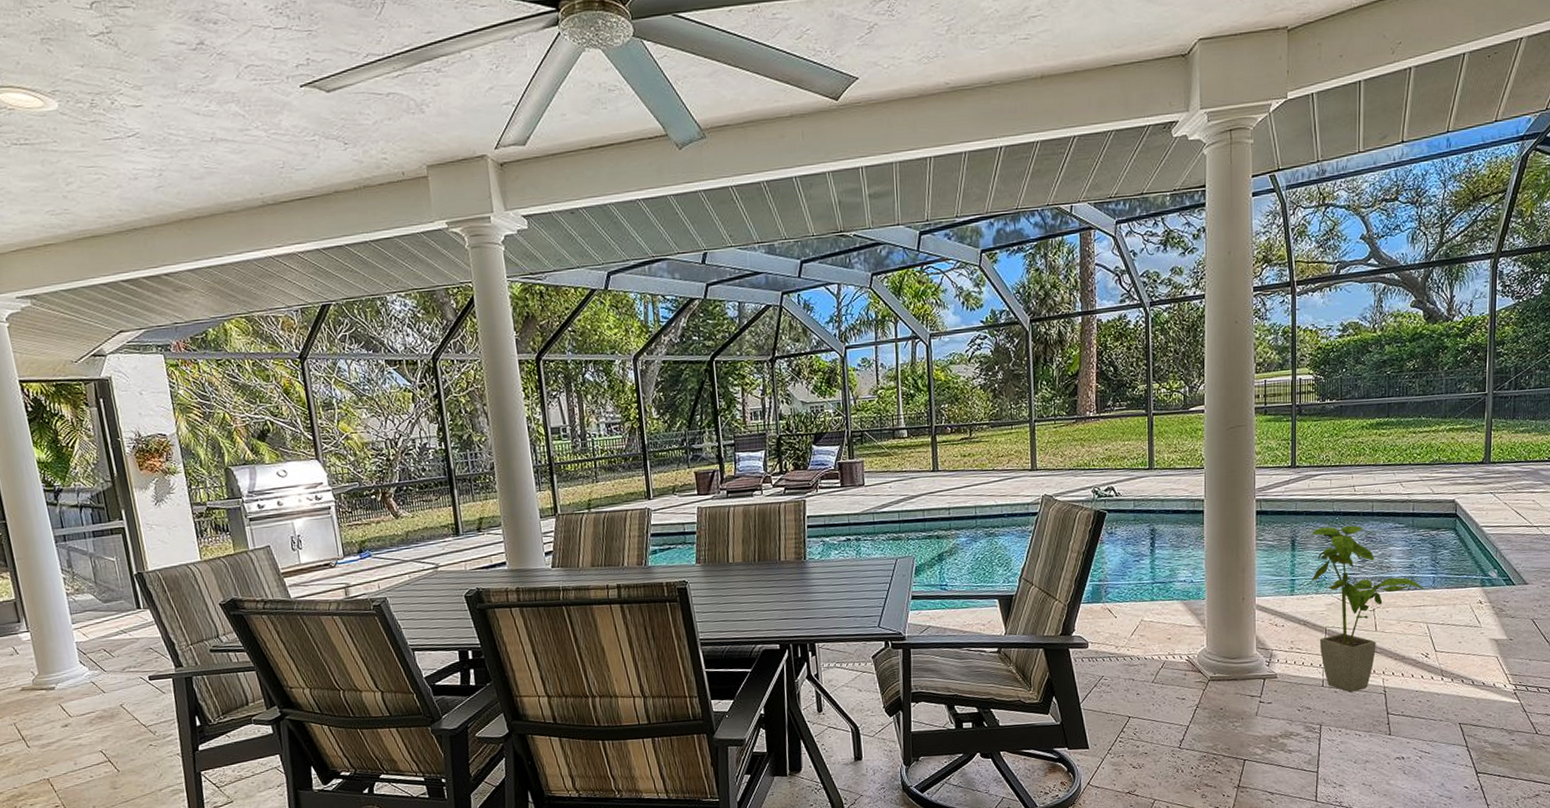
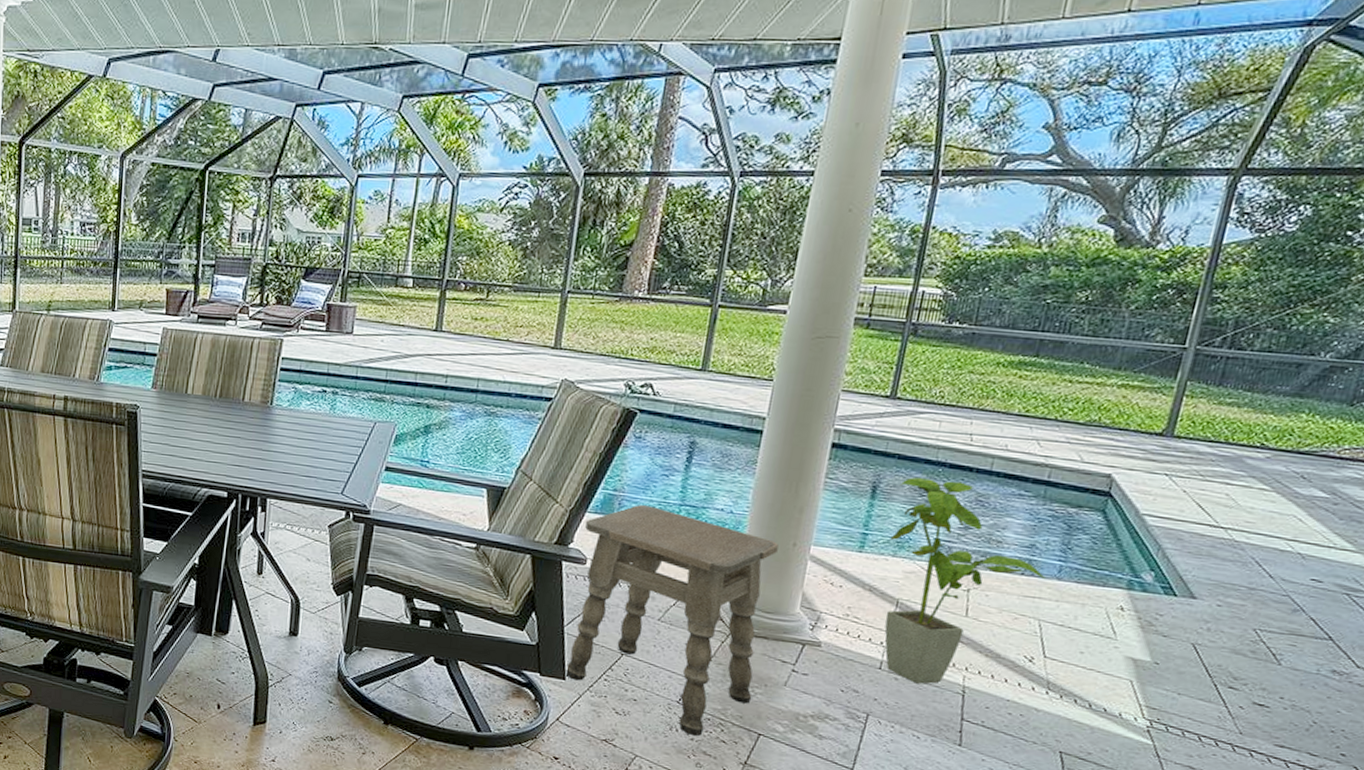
side table: none [1082,588,1234,773] -> present [565,505,779,737]

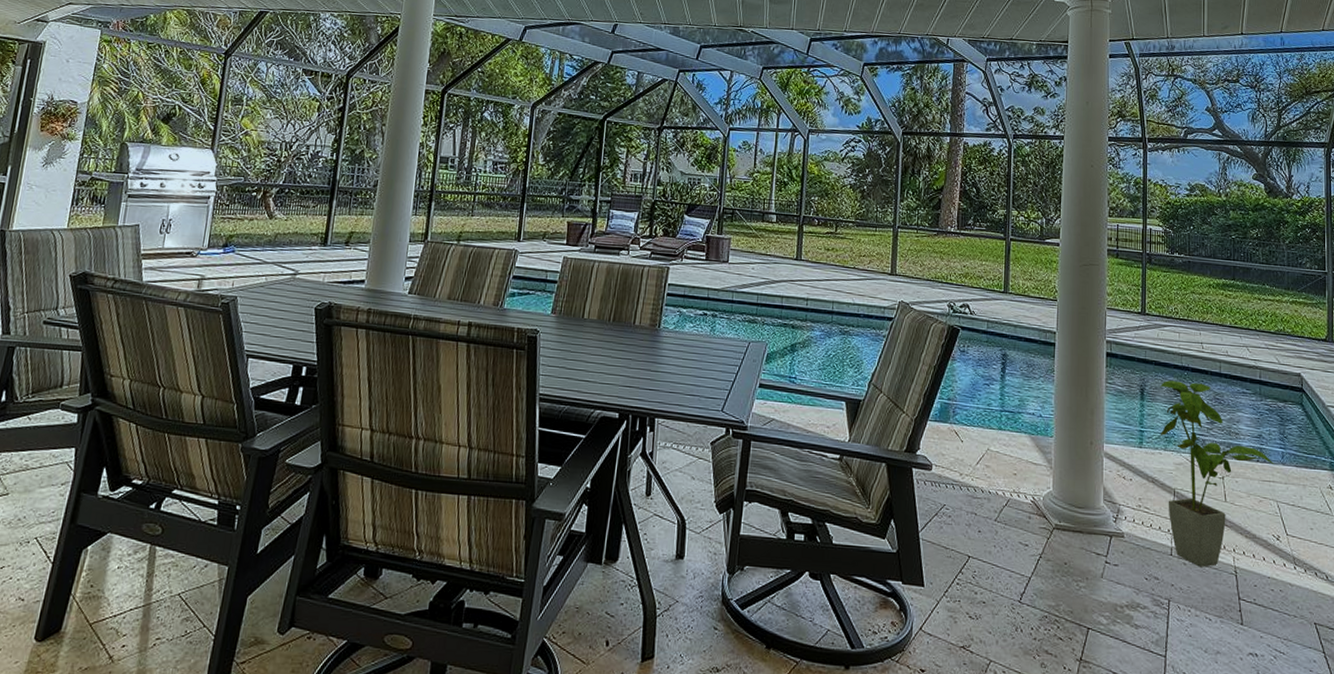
side table: present [565,505,779,737] -> none [924,412,1080,636]

